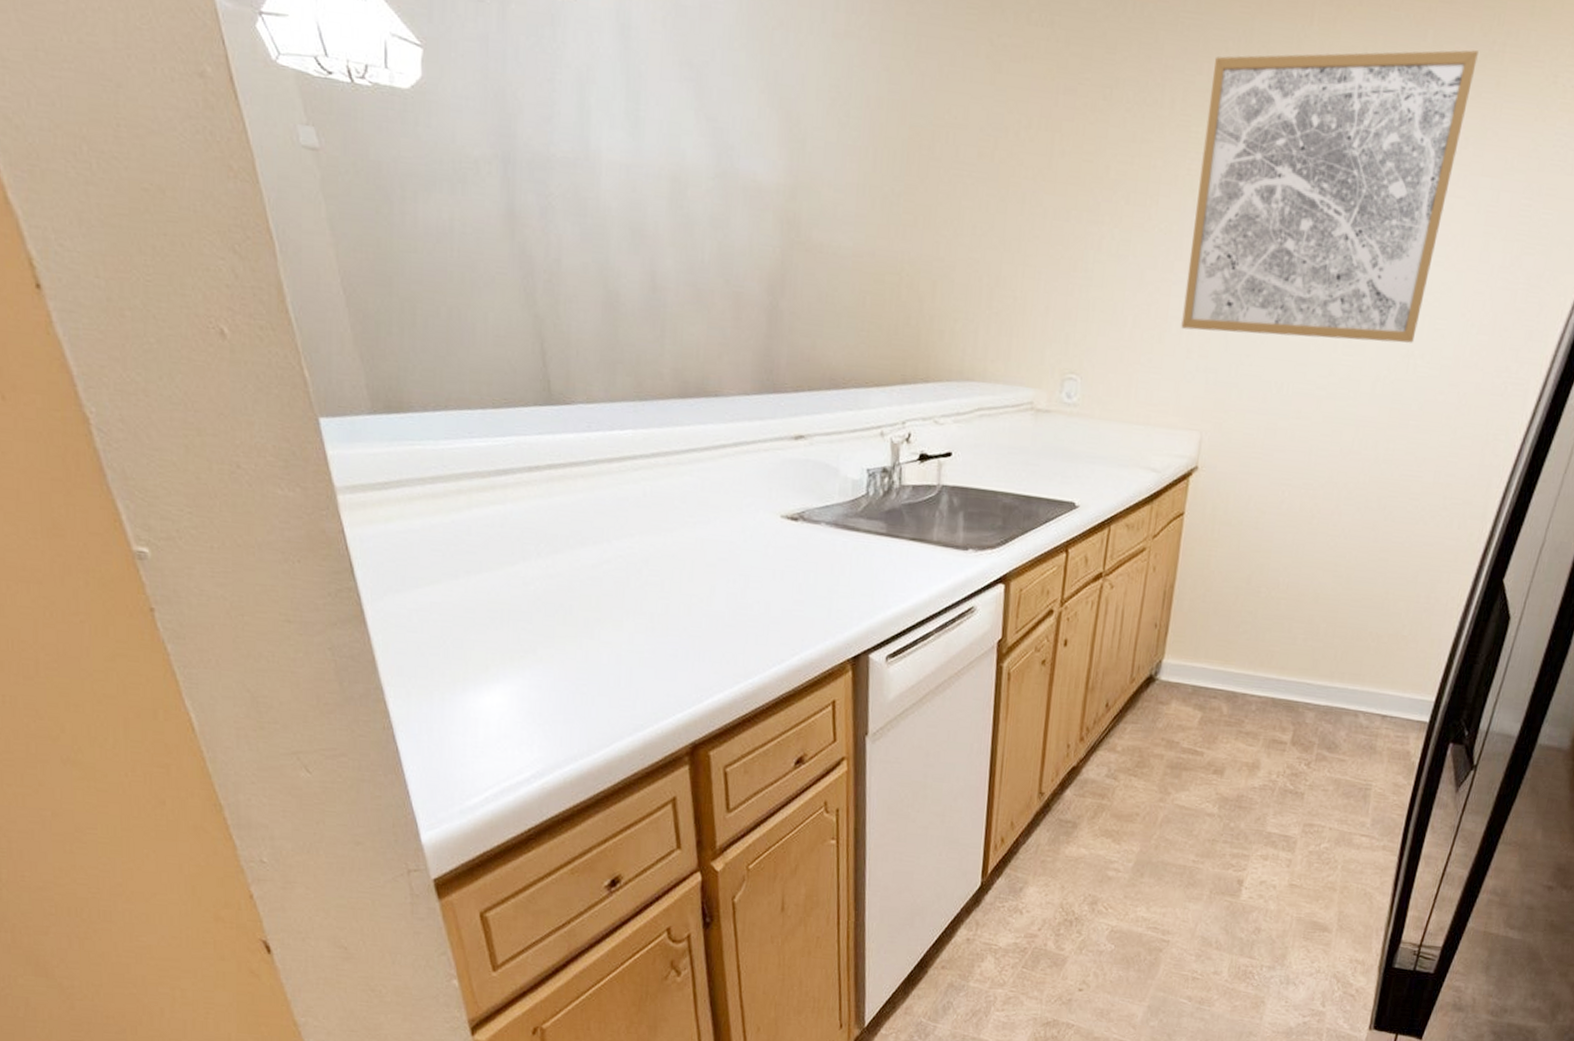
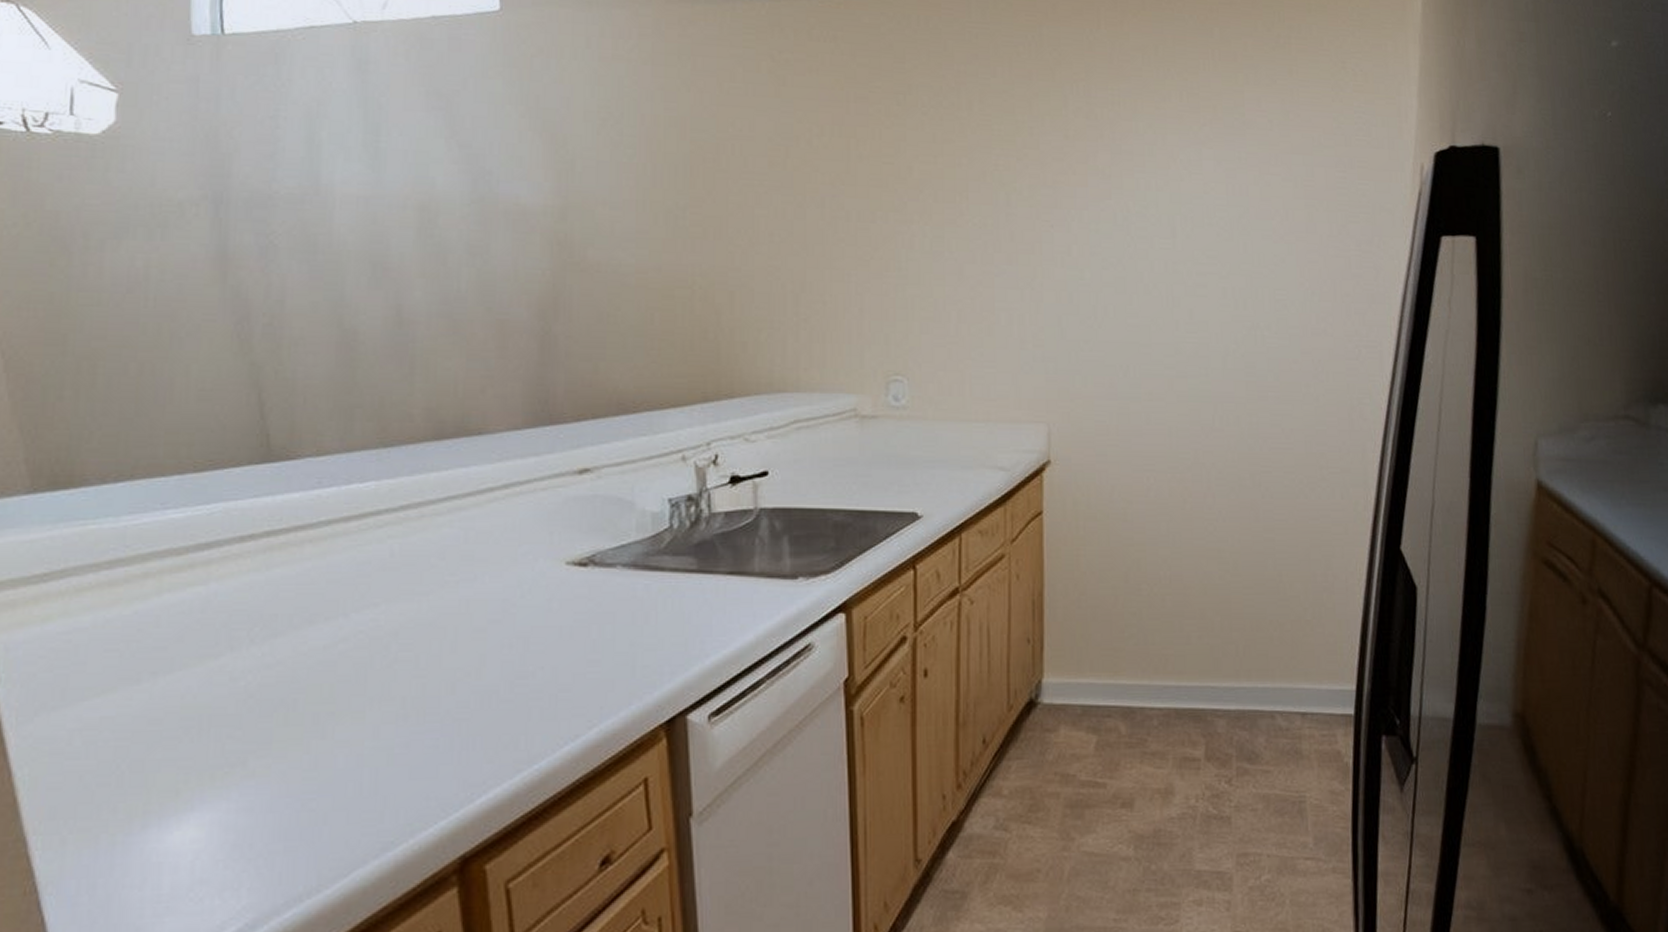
wall art: present [1181,50,1479,343] -> none [1007,43,1266,320]

